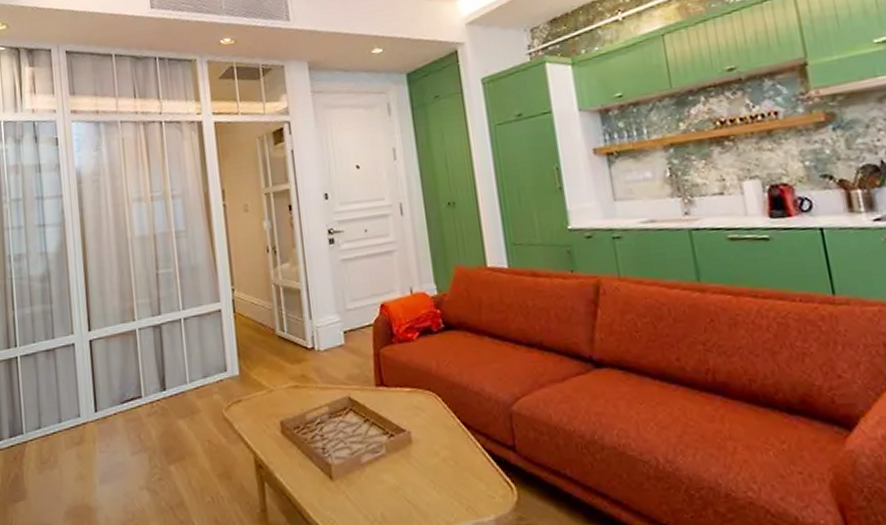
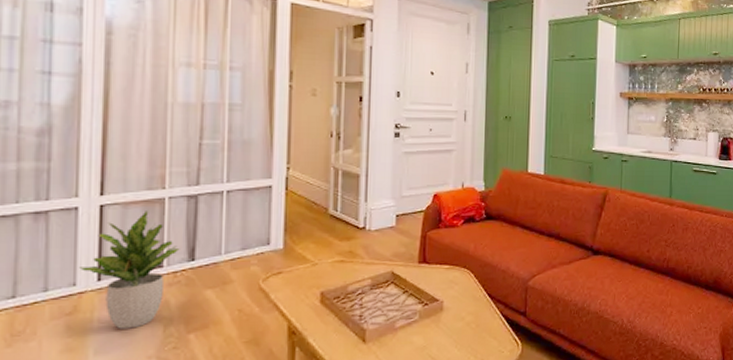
potted plant: none [81,343,153,459] -> present [80,211,180,329]

